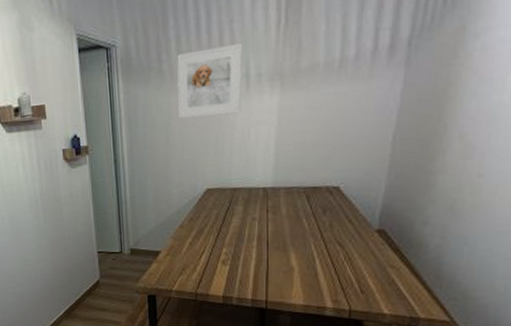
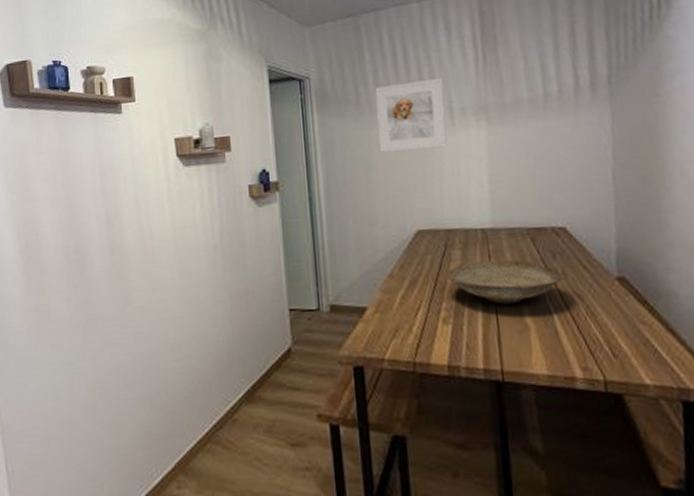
decorative bowl: none [229,214,329,251] -> present [447,260,563,305]

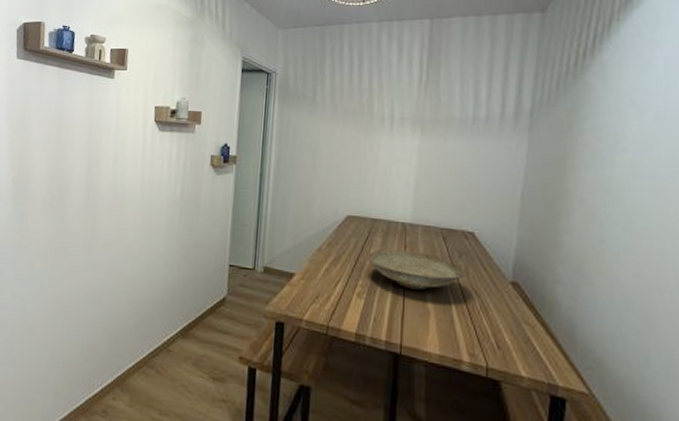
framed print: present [375,77,448,152] -> none [326,88,390,149]

